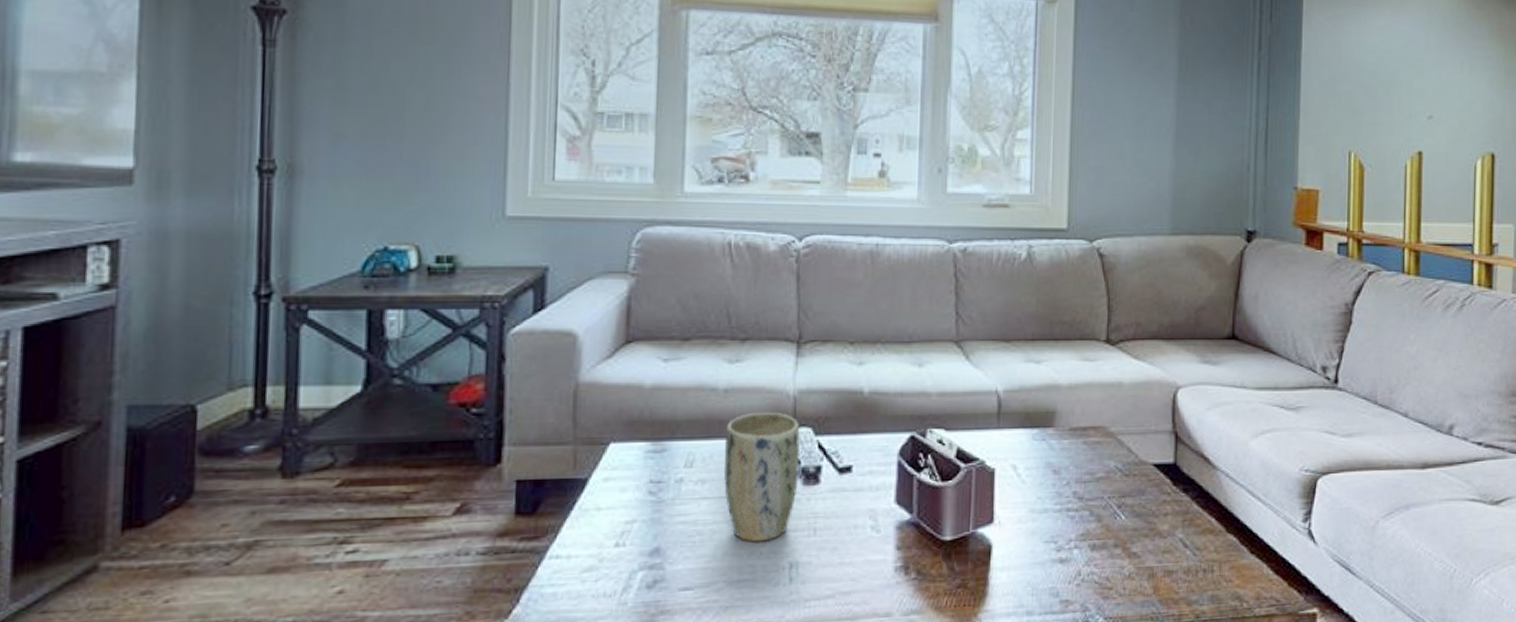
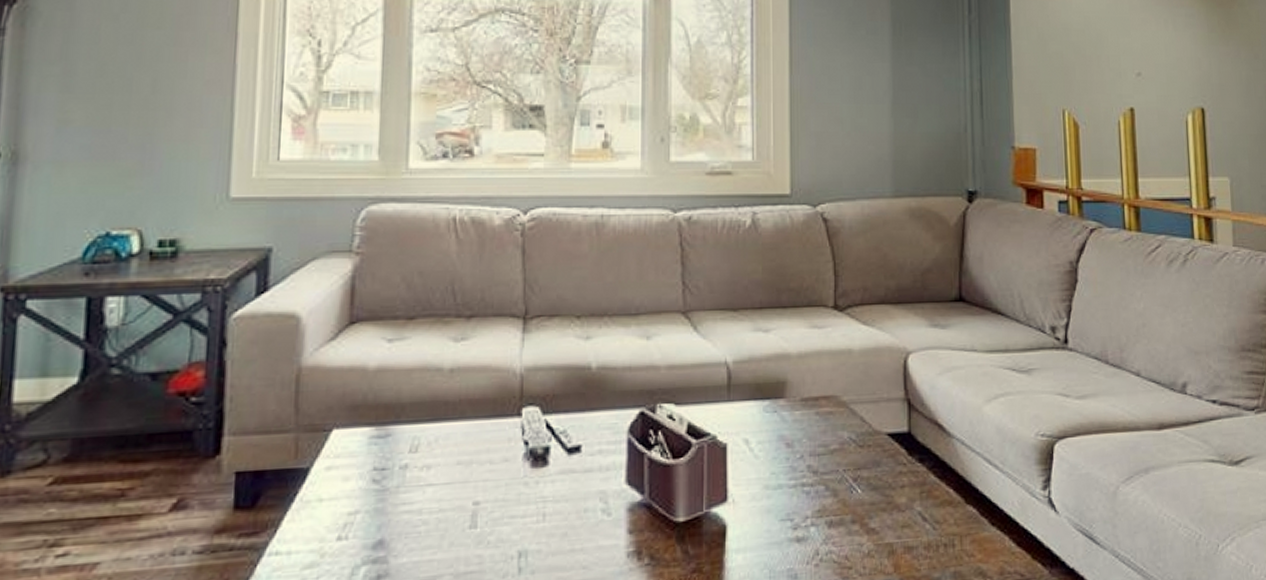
plant pot: present [724,411,800,542] -> none [450,391,527,531]

